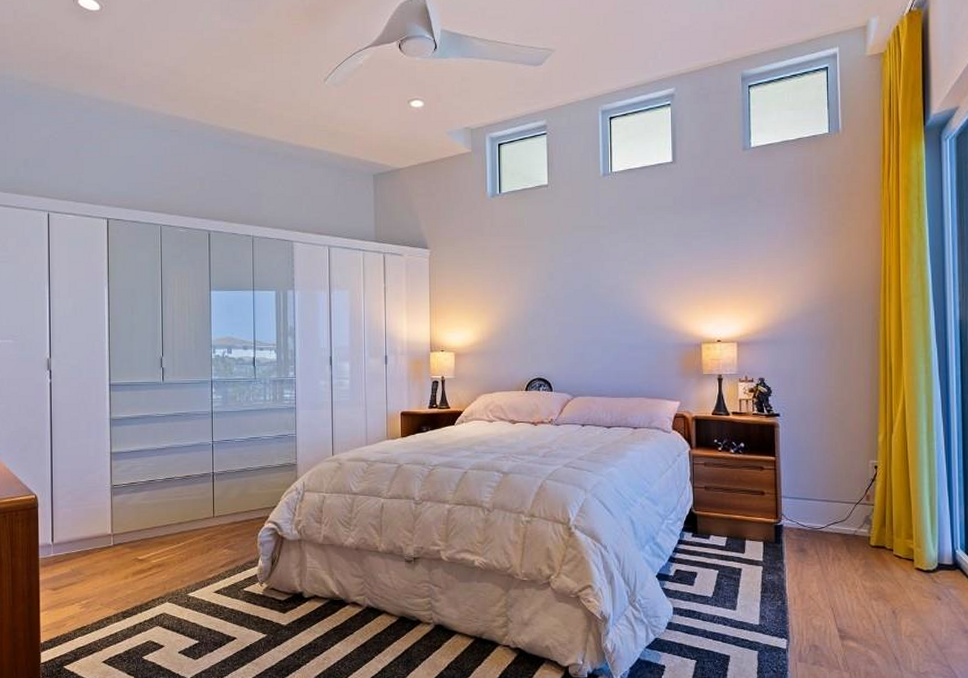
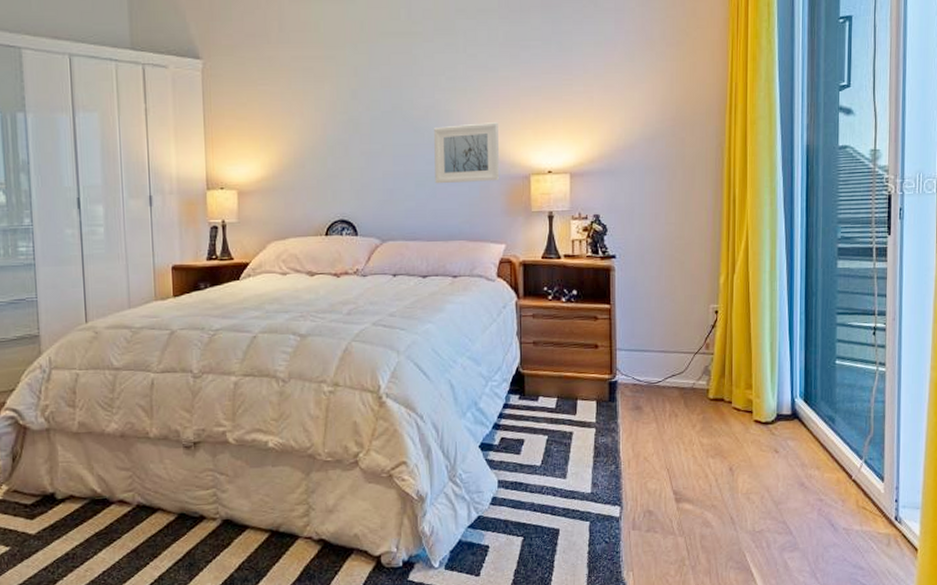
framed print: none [618,299,675,350] -> present [434,122,500,184]

